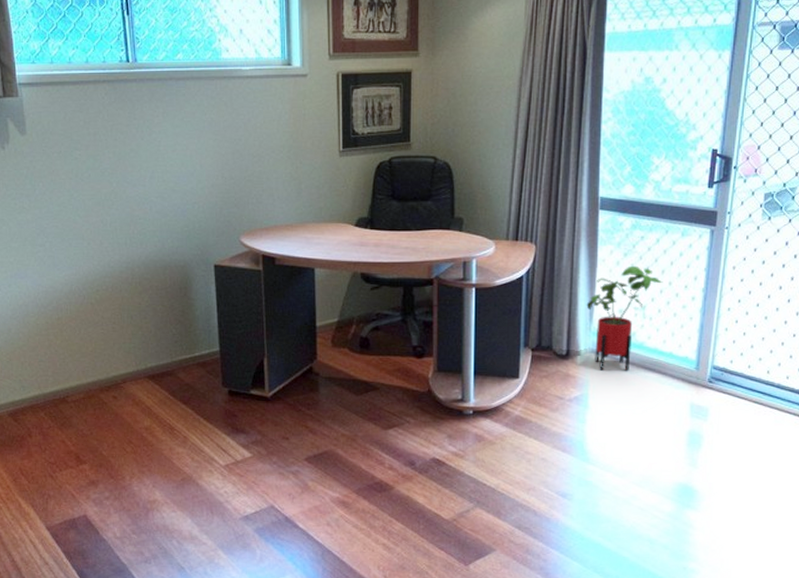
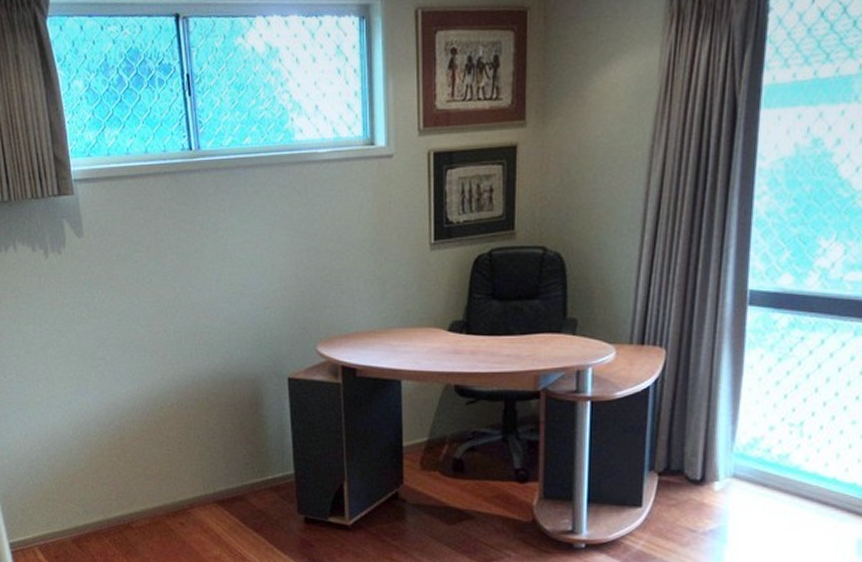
house plant: present [586,265,663,371] -> none [727,372,828,499]

